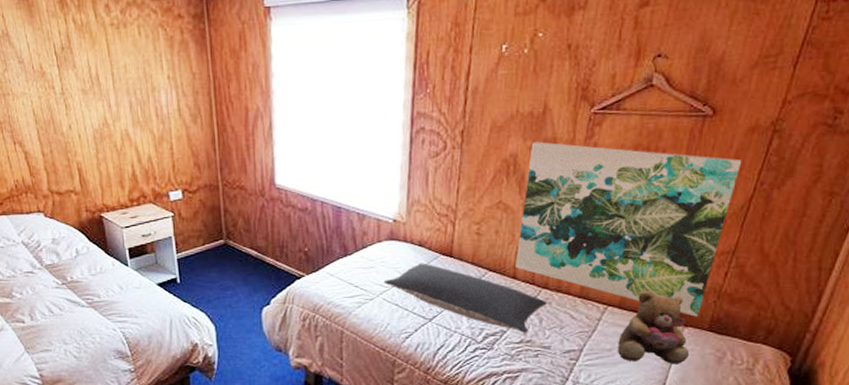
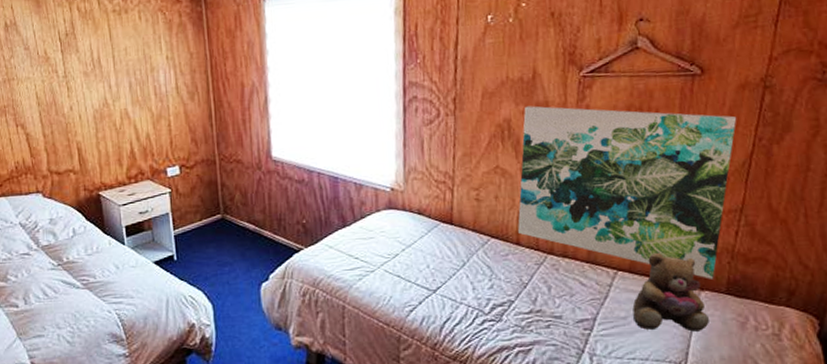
pillow: present [383,263,547,333] -> none [384,231,554,302]

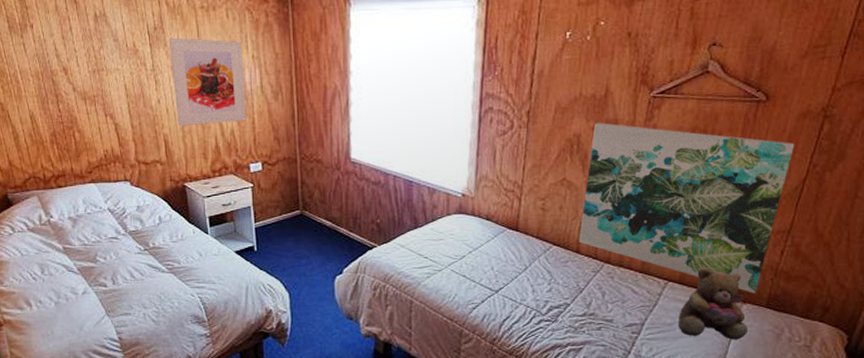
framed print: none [80,42,162,133] -> present [168,37,247,126]

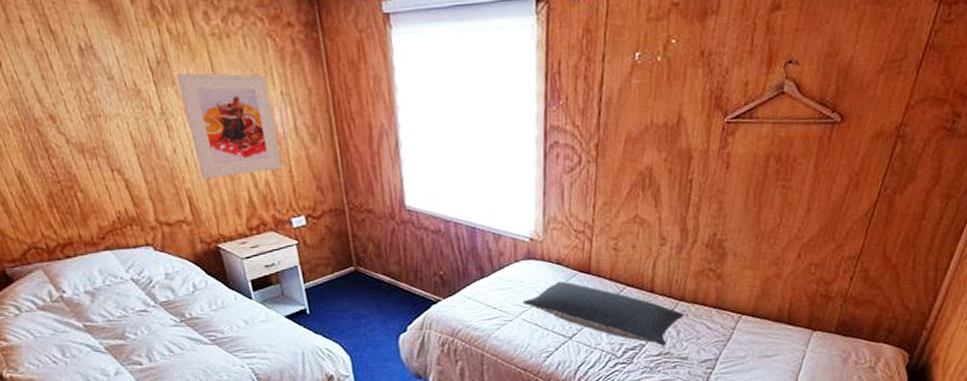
pillow: none [452,236,609,306] -> present [522,281,684,346]
wall art: present [579,123,795,294] -> none [653,153,868,321]
teddy bear: present [679,266,747,340] -> none [752,297,817,367]

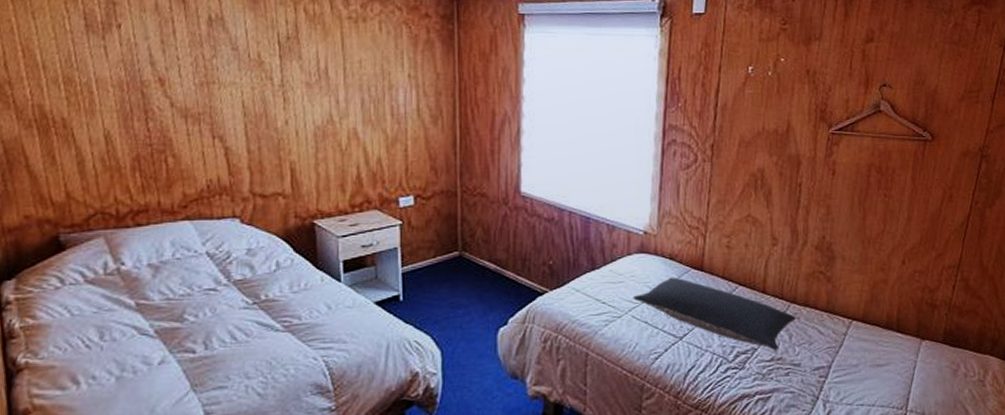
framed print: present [176,73,282,179] -> none [304,49,398,153]

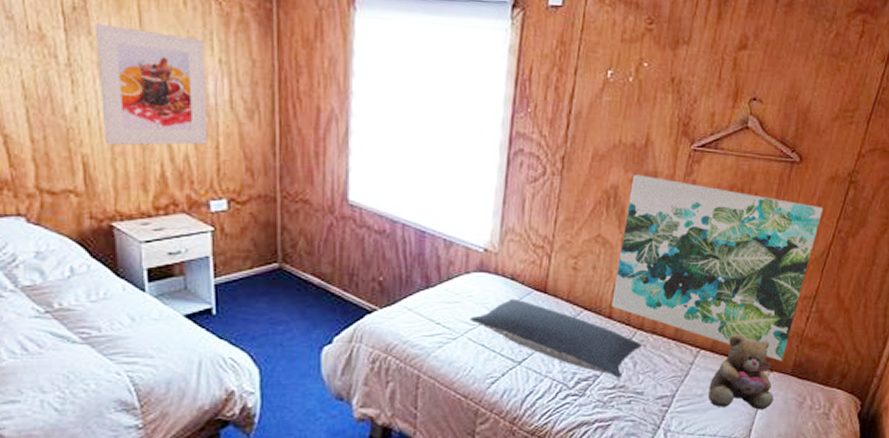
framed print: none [304,49,398,153] -> present [94,23,208,146]
wall art: none [765,158,959,330] -> present [612,174,824,361]
teddy bear: none [863,303,928,379] -> present [709,333,773,410]

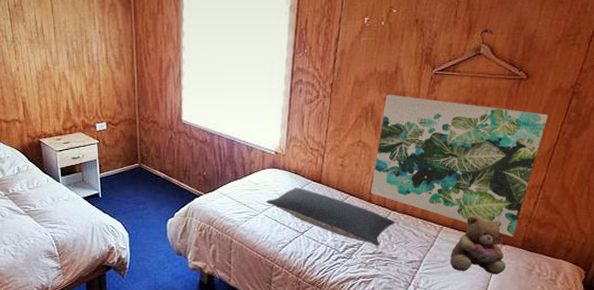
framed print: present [94,23,208,146] -> none [26,14,94,91]

